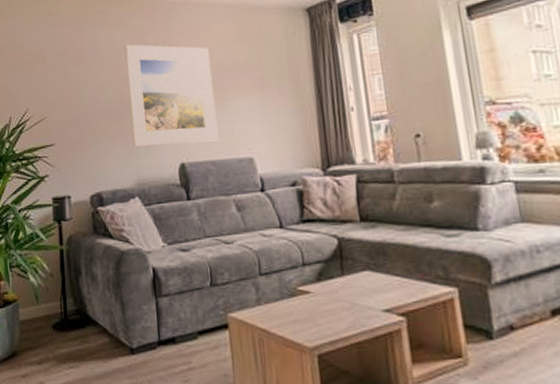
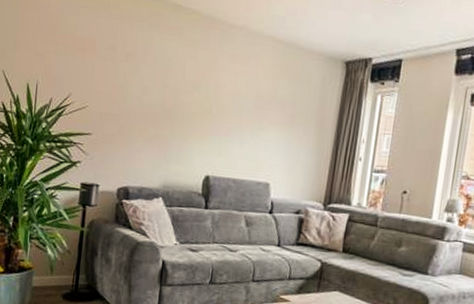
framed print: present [124,44,219,147] -> none [166,54,253,162]

